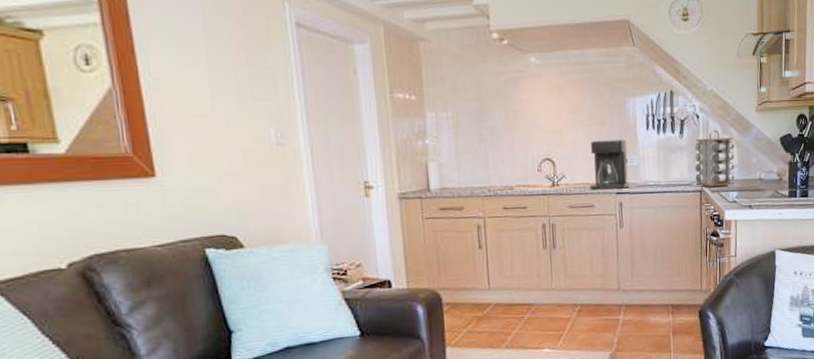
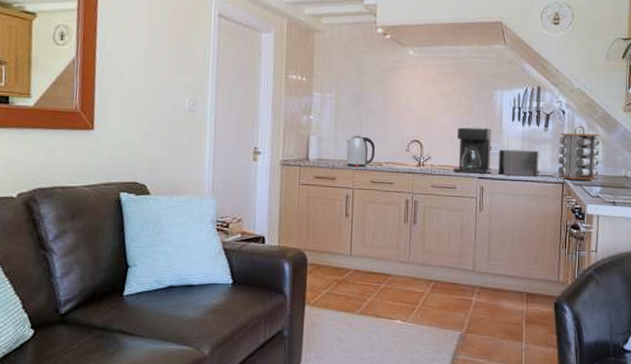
kettle: none [471,157,504,195] -> present [346,135,375,168]
toaster: none [635,160,678,189] -> present [498,149,540,177]

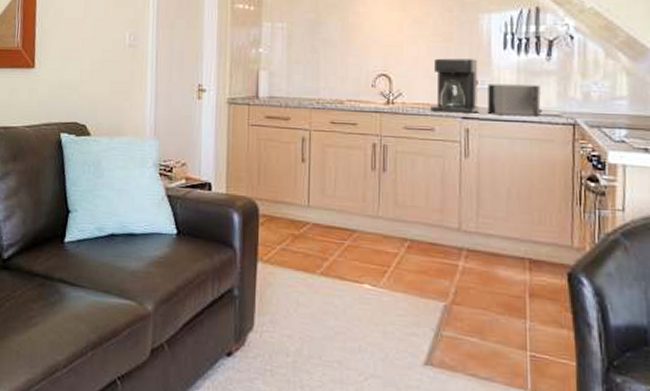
kettle: present [346,135,375,168] -> none [301,69,334,107]
spice rack: present [558,125,599,181] -> none [566,53,623,122]

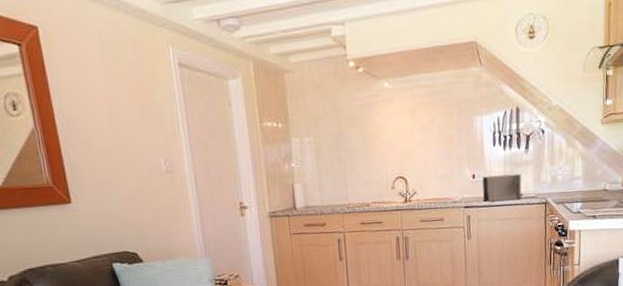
coffee maker: present [430,58,479,115] -> none [440,156,477,206]

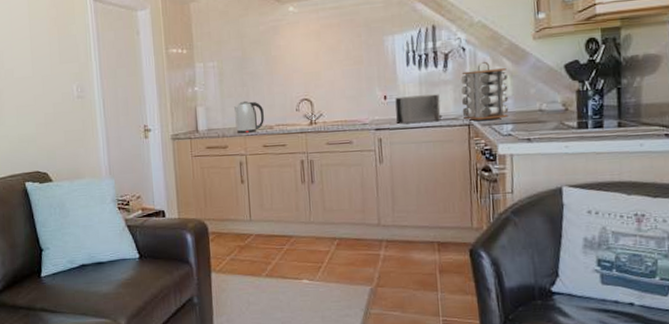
kettle: none [332,178,361,212] -> present [234,100,264,134]
spice rack: none [540,143,579,200] -> present [461,61,509,121]

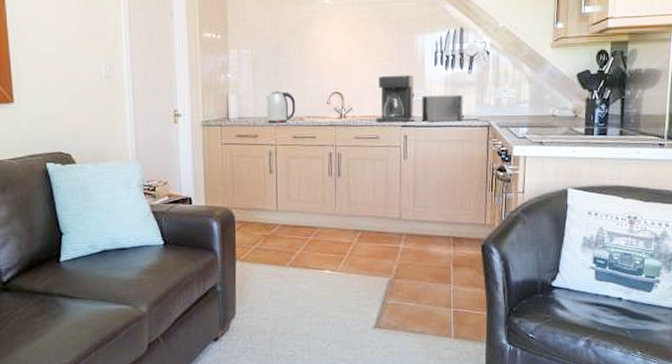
coffee maker: none [348,77,389,128] -> present [376,75,415,124]
spice rack: present [461,61,509,121] -> none [483,65,526,123]

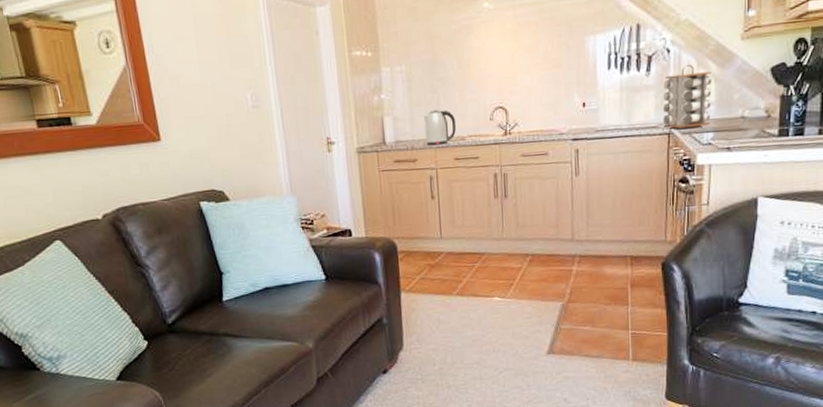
coffee maker: present [376,75,415,124] -> none [544,82,587,139]
toaster: present [421,95,465,123] -> none [594,100,642,134]
spice rack: none [483,65,526,123] -> present [662,64,712,130]

